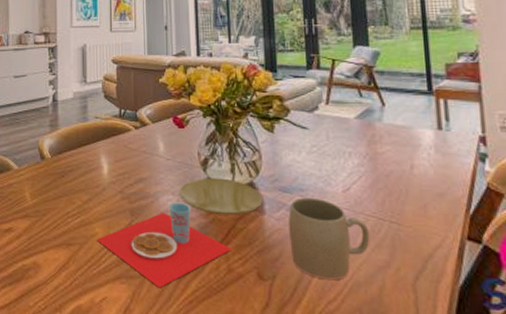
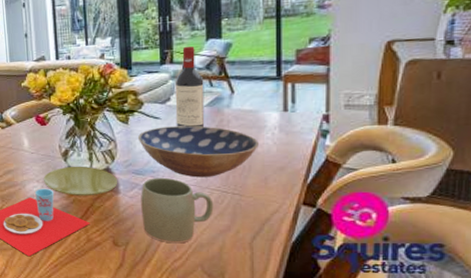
bowl: none [284,138,415,201] -> present [137,125,259,178]
wine bottle: none [322,51,356,142] -> present [175,46,205,128]

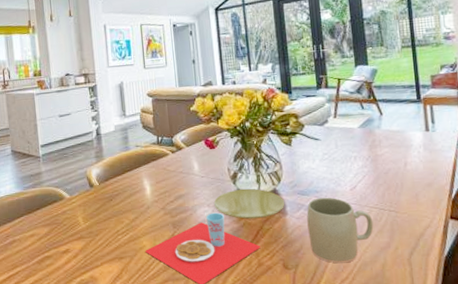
bowl: present [137,125,259,178] -> none [300,146,408,196]
wine bottle: present [175,46,205,128] -> none [331,72,360,148]

